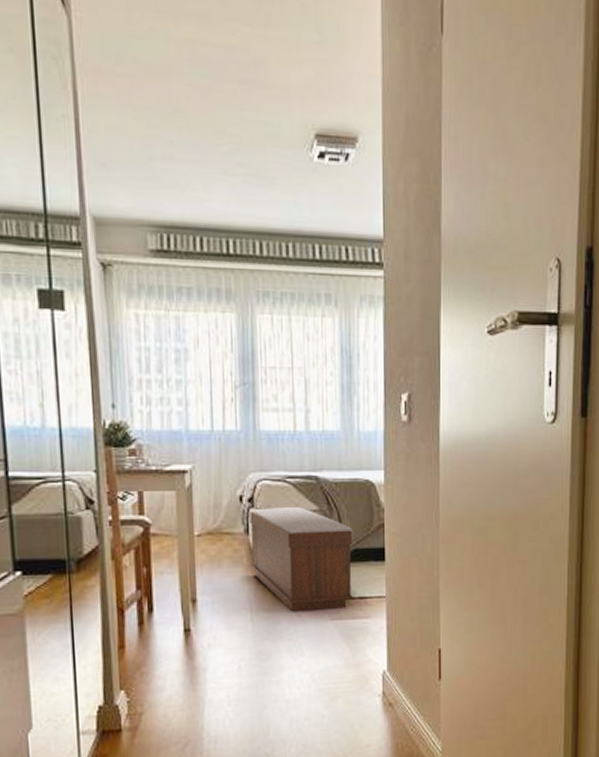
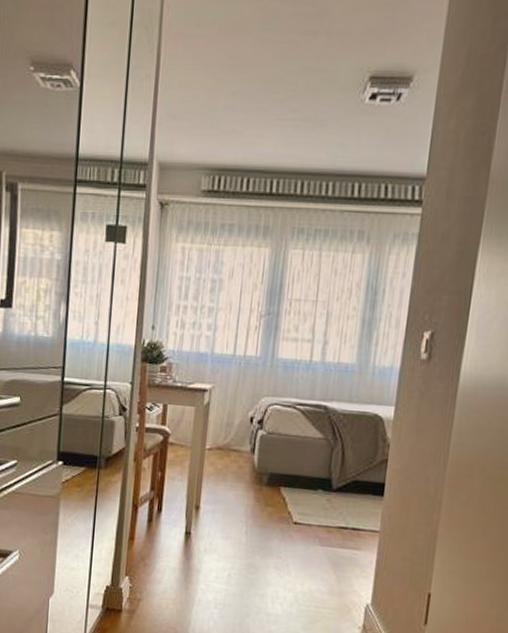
bench: present [250,507,353,612] -> none [252,430,355,536]

